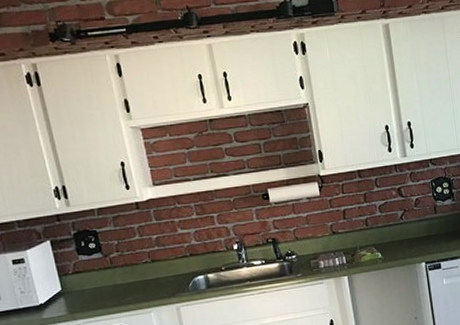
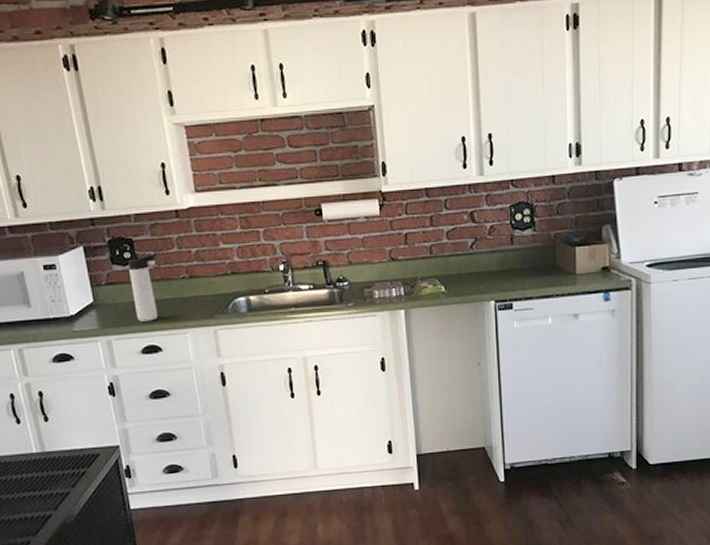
thermos bottle: none [93,242,123,305] -> present [128,253,158,322]

